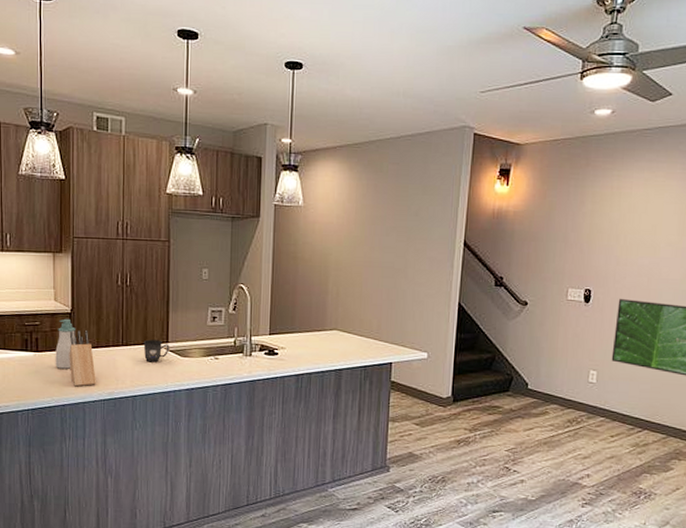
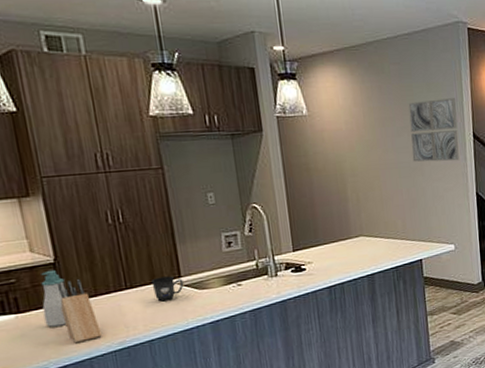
wall art: none [397,202,451,268] -> present [408,98,459,162]

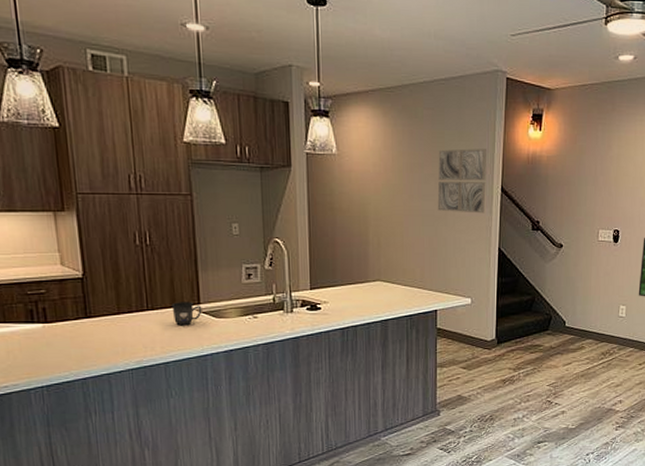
soap bottle: present [41,269,67,327] -> none [68,284,92,340]
knife block: present [57,278,102,344] -> none [83,295,121,358]

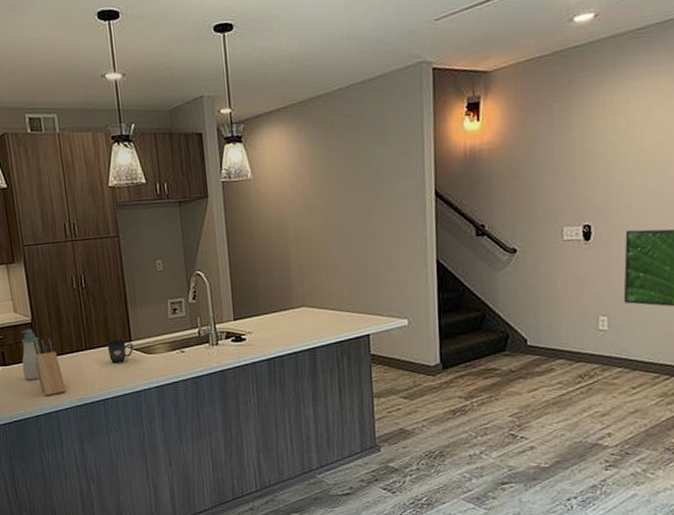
soap bottle: none [68,284,92,340] -> present [21,329,40,380]
knife block: none [83,295,121,358] -> present [33,337,66,396]
wall art: present [437,148,488,214] -> none [359,151,417,226]

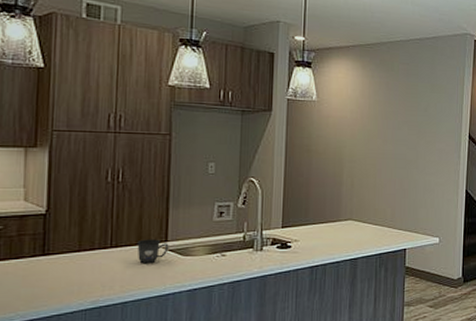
soap bottle: present [21,329,40,380] -> none [22,220,51,278]
knife block: present [33,337,66,396] -> none [41,232,76,298]

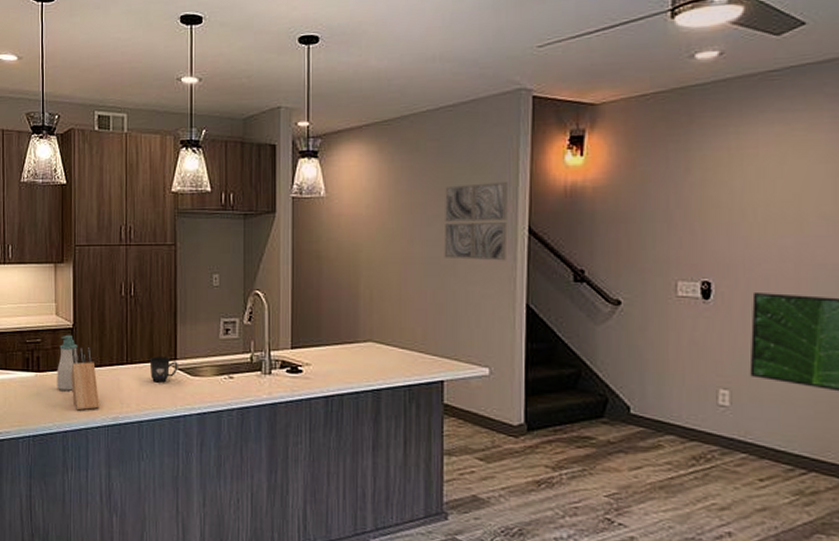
soap bottle: none [22,220,51,278] -> present [57,334,78,391]
knife block: none [41,232,76,298] -> present [71,346,99,411]
wall art: none [409,99,457,158] -> present [444,182,509,261]

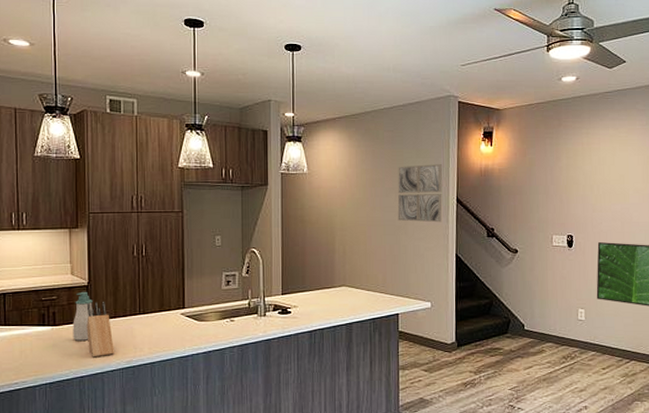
mug: present [149,356,178,383] -> none [160,306,186,329]

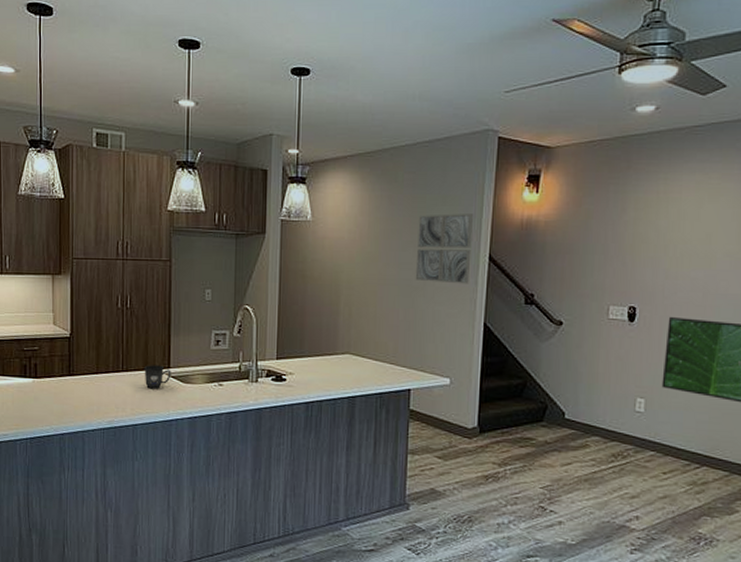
soap bottle: present [73,291,93,341] -> none [54,343,75,396]
knife block: present [86,301,114,358] -> none [68,354,96,415]
mug: none [160,306,186,329] -> present [144,365,171,389]

